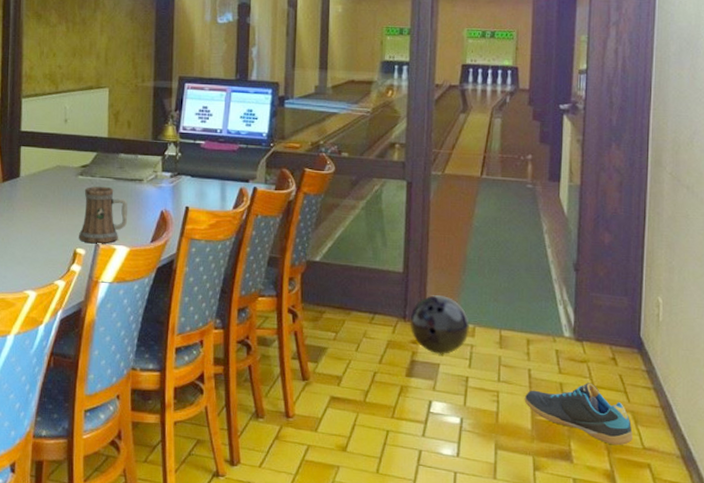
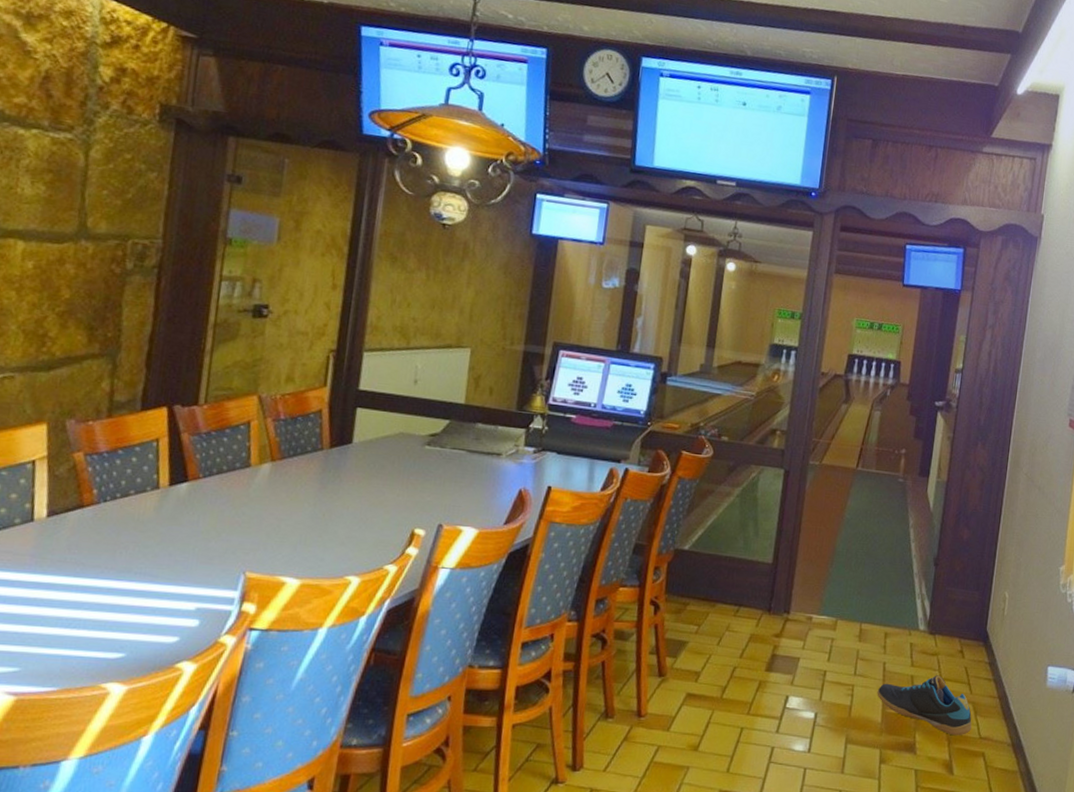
beer mug: present [79,186,128,244] -> none [419,458,481,524]
bowling ball: present [409,295,470,354] -> none [774,587,833,648]

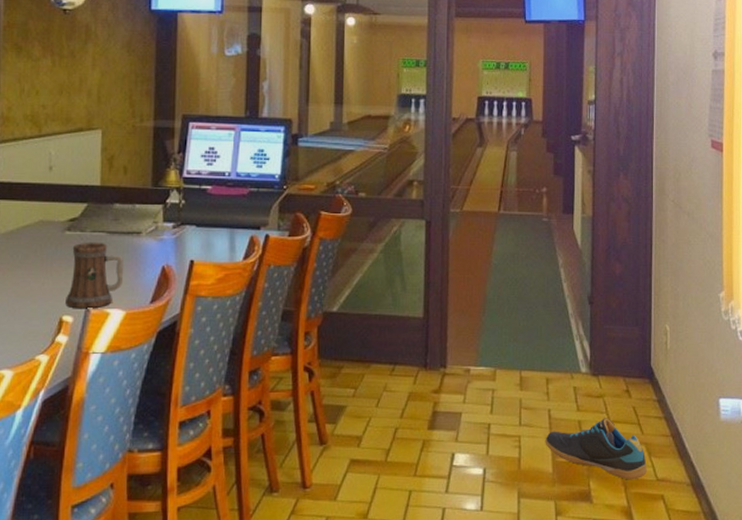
beer mug: none [419,458,481,524] -> present [65,242,124,309]

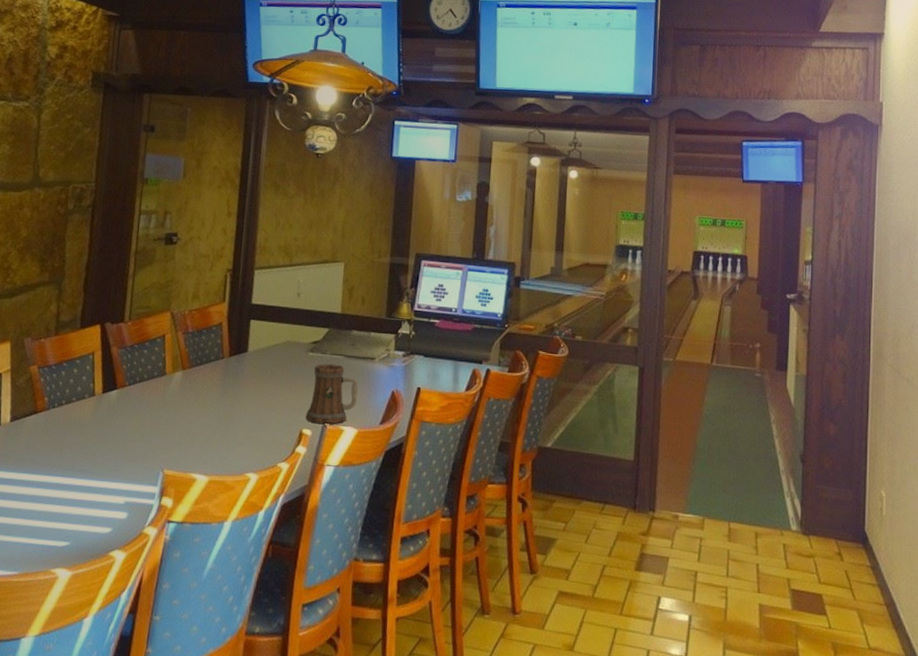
athletic shoe: present [545,418,647,480] -> none [752,578,858,646]

